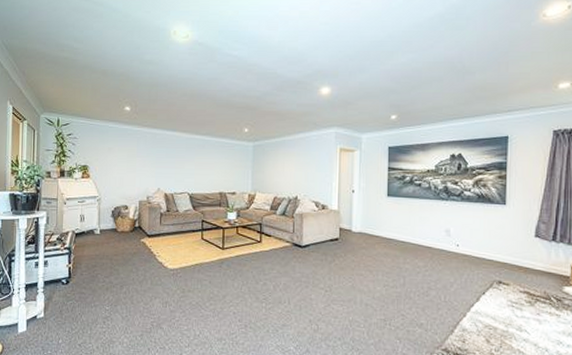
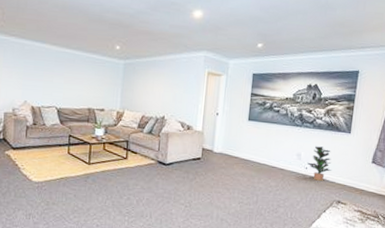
potted plant: none [459,220,487,259] -> present [307,146,331,181]

